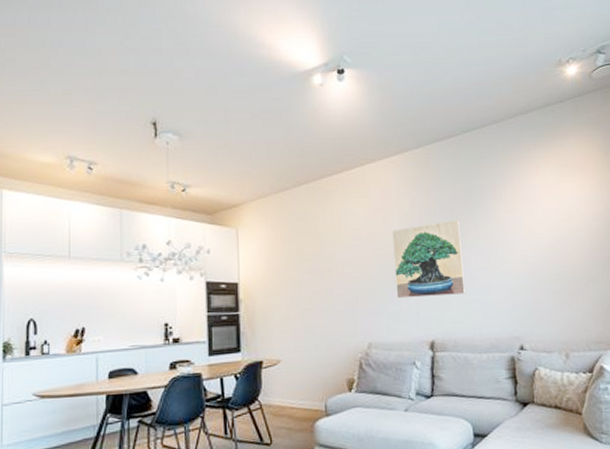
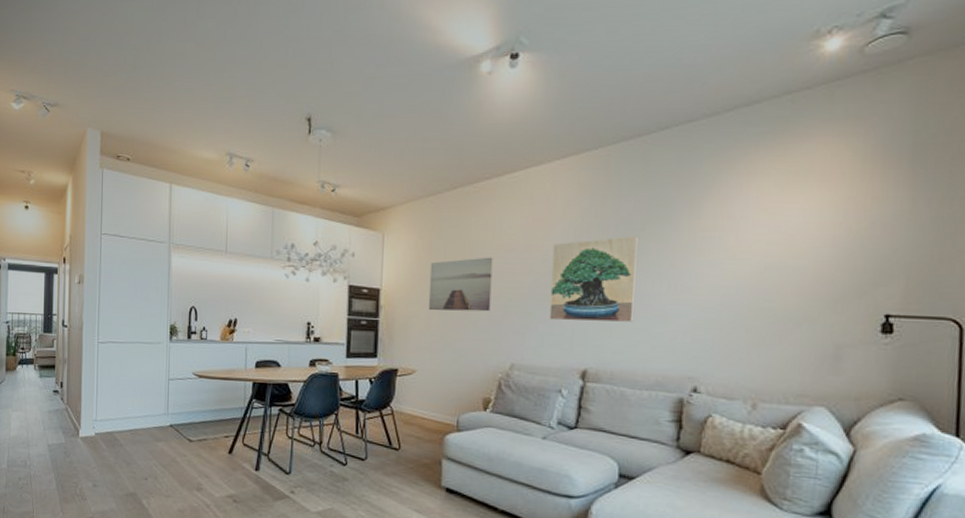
wall art: none [285,245,345,300] -> present [428,257,493,312]

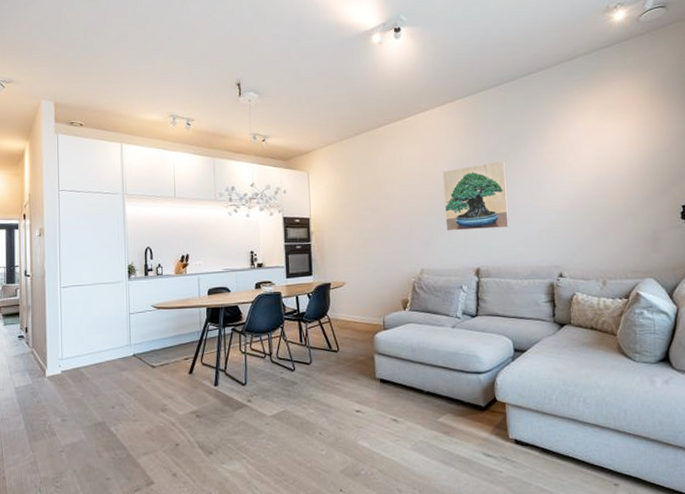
wall art: present [428,257,493,312] -> none [348,185,400,232]

